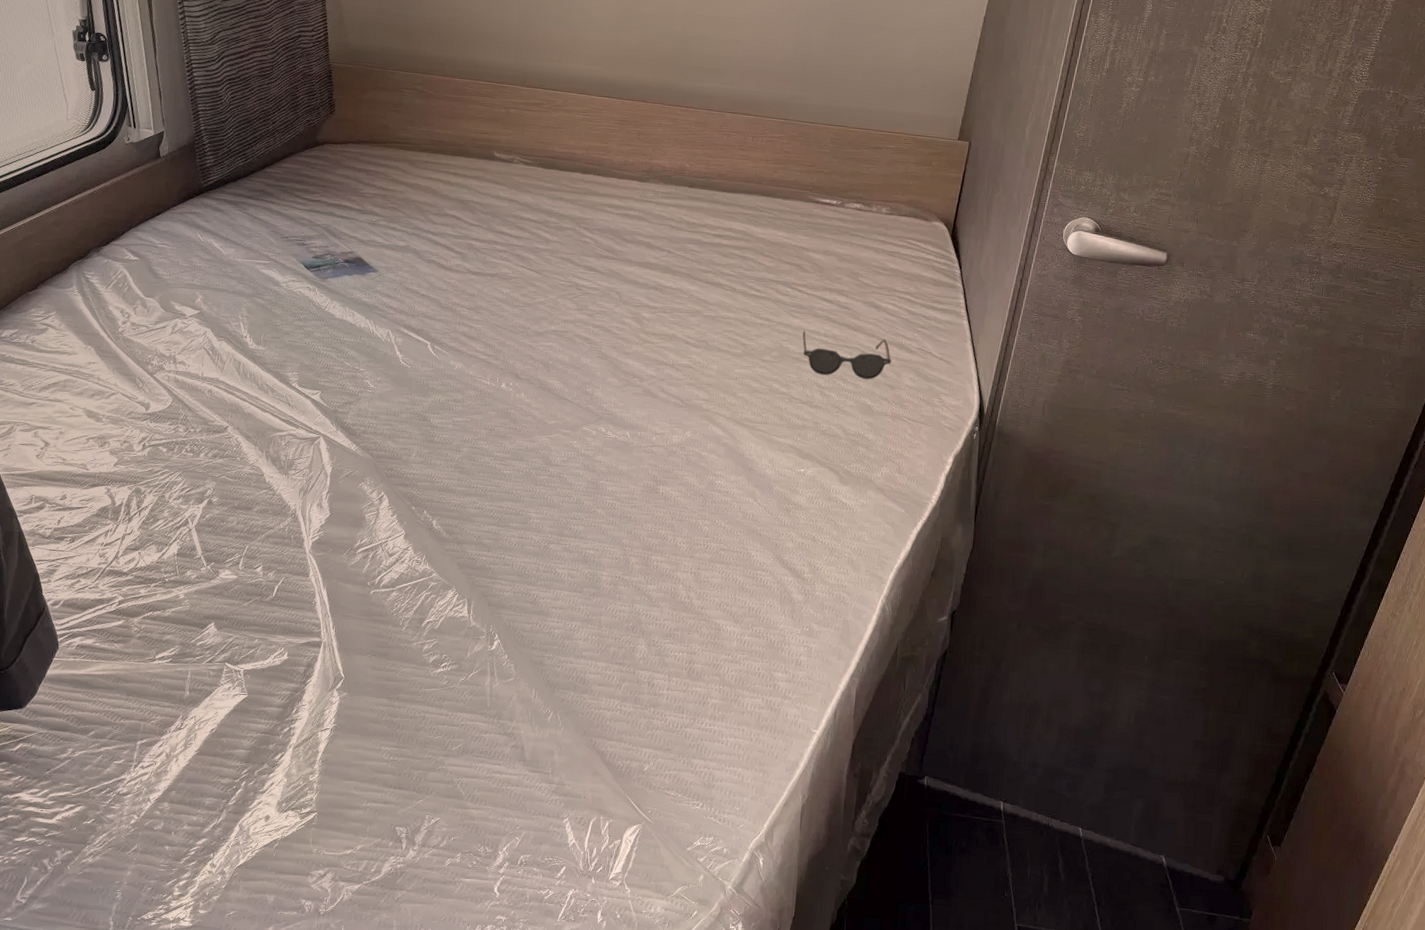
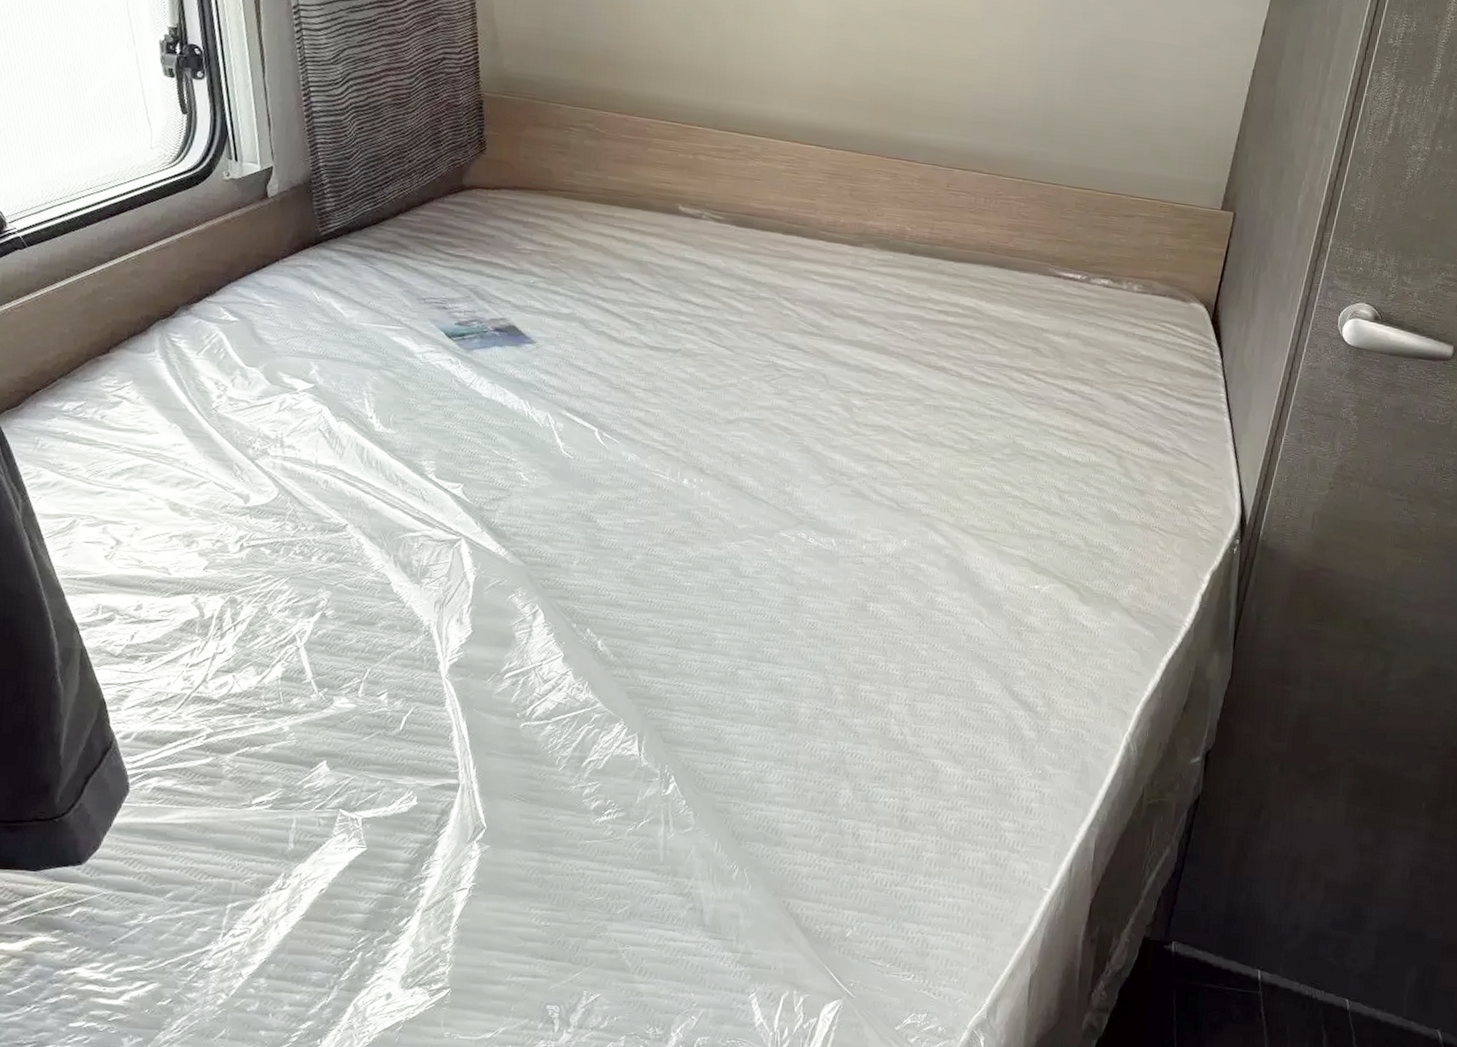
sunglasses: present [802,331,892,380] -> none [1039,425,1142,483]

